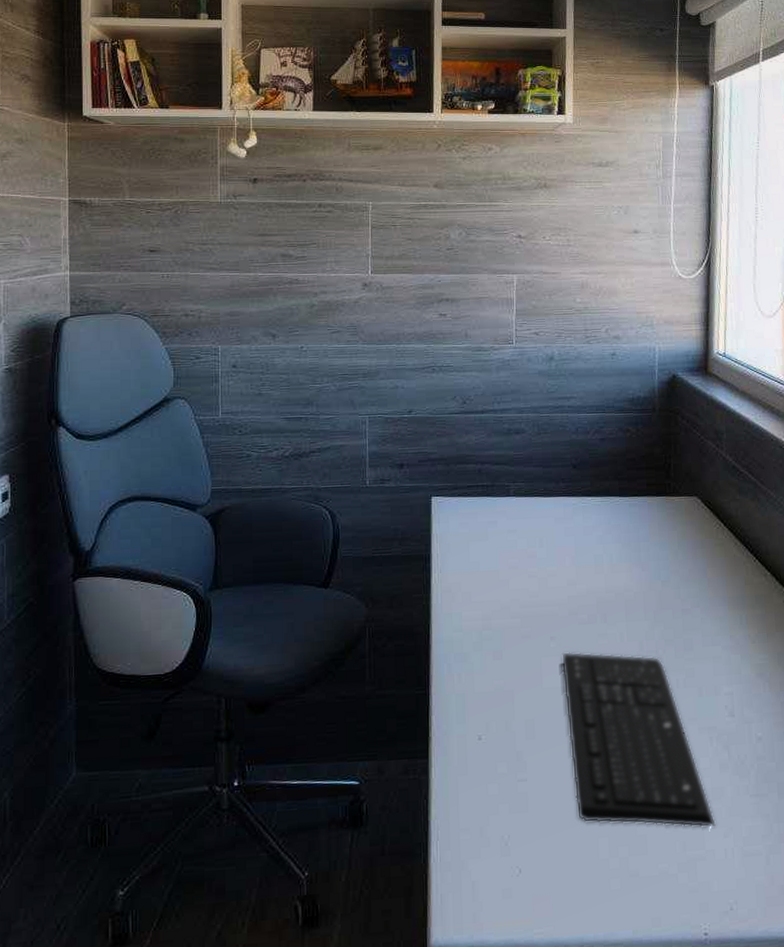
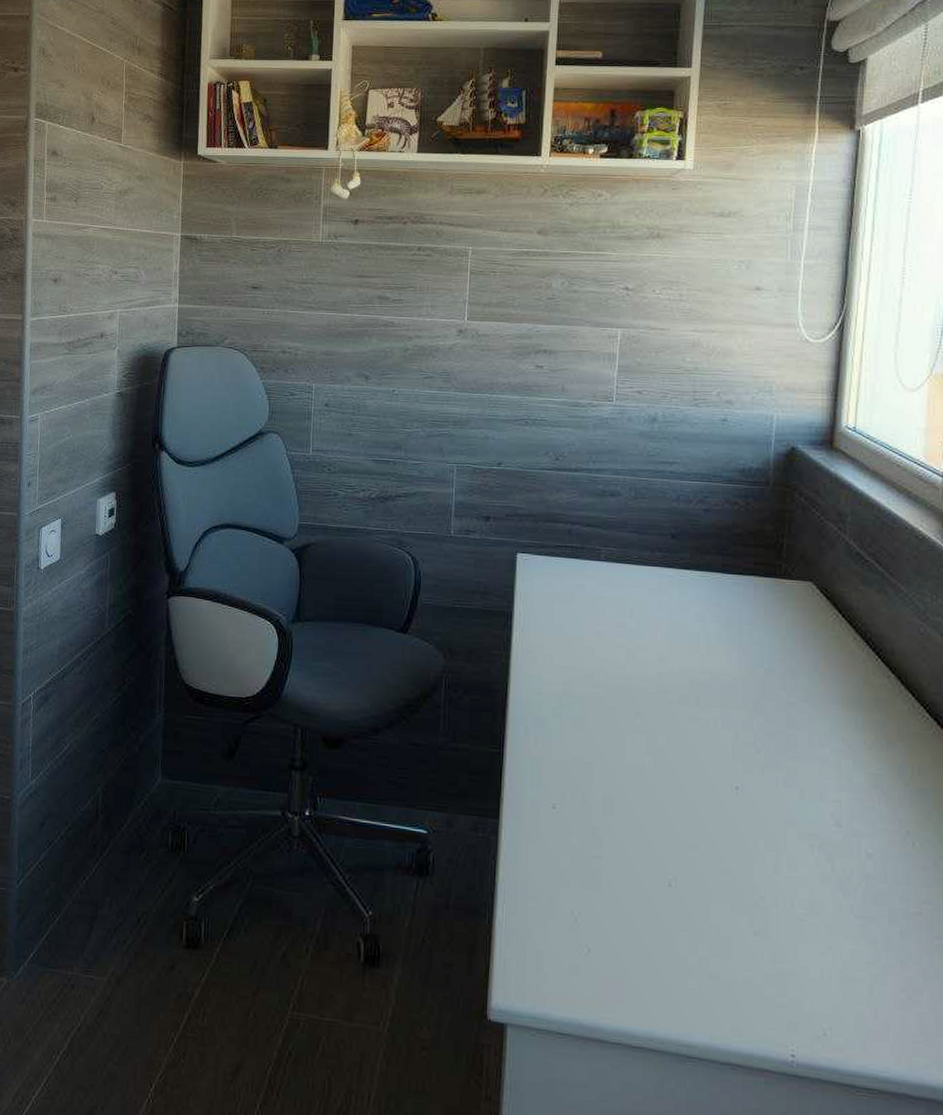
keyboard: present [561,651,716,828] -> none [646,731,812,942]

